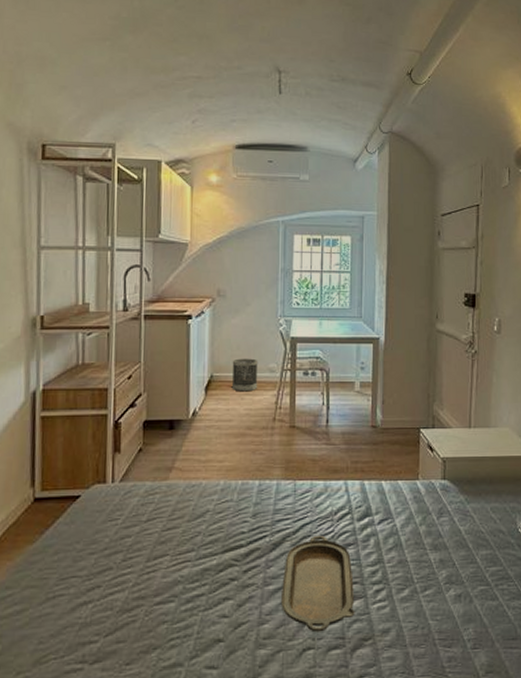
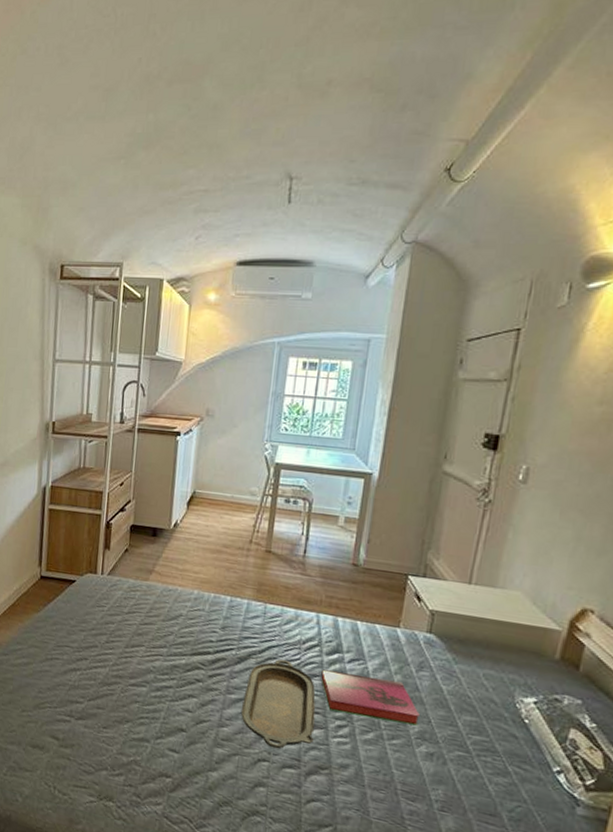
wastebasket: present [231,358,259,392] -> none [212,478,241,512]
hardback book: none [355,532,445,577] -> present [321,669,420,726]

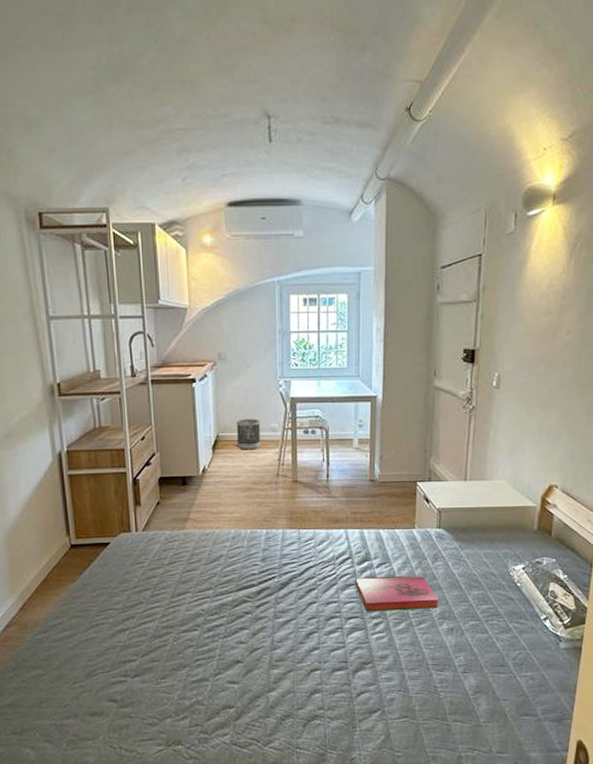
wastebasket: none [212,478,241,512] -> present [236,419,261,450]
serving tray: present [241,659,316,749] -> none [290,576,356,657]

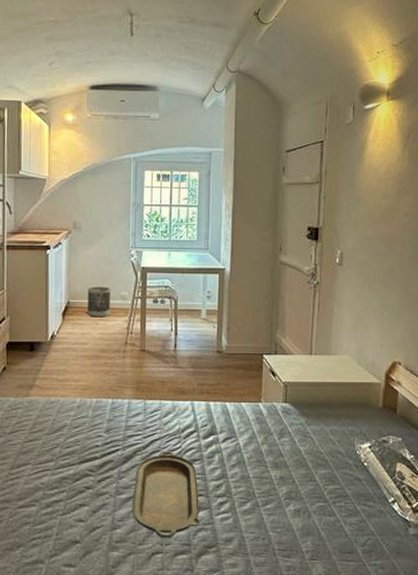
serving tray: none [290,576,356,657] -> present [132,450,200,539]
hardback book: present [355,575,439,612] -> none [201,451,285,490]

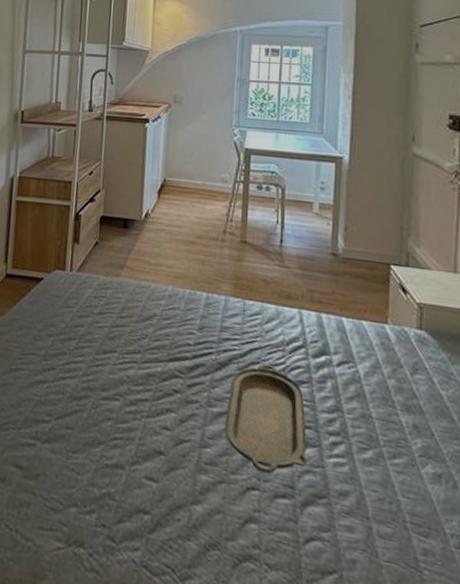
wastebasket: present [86,286,111,318] -> none [183,165,211,200]

